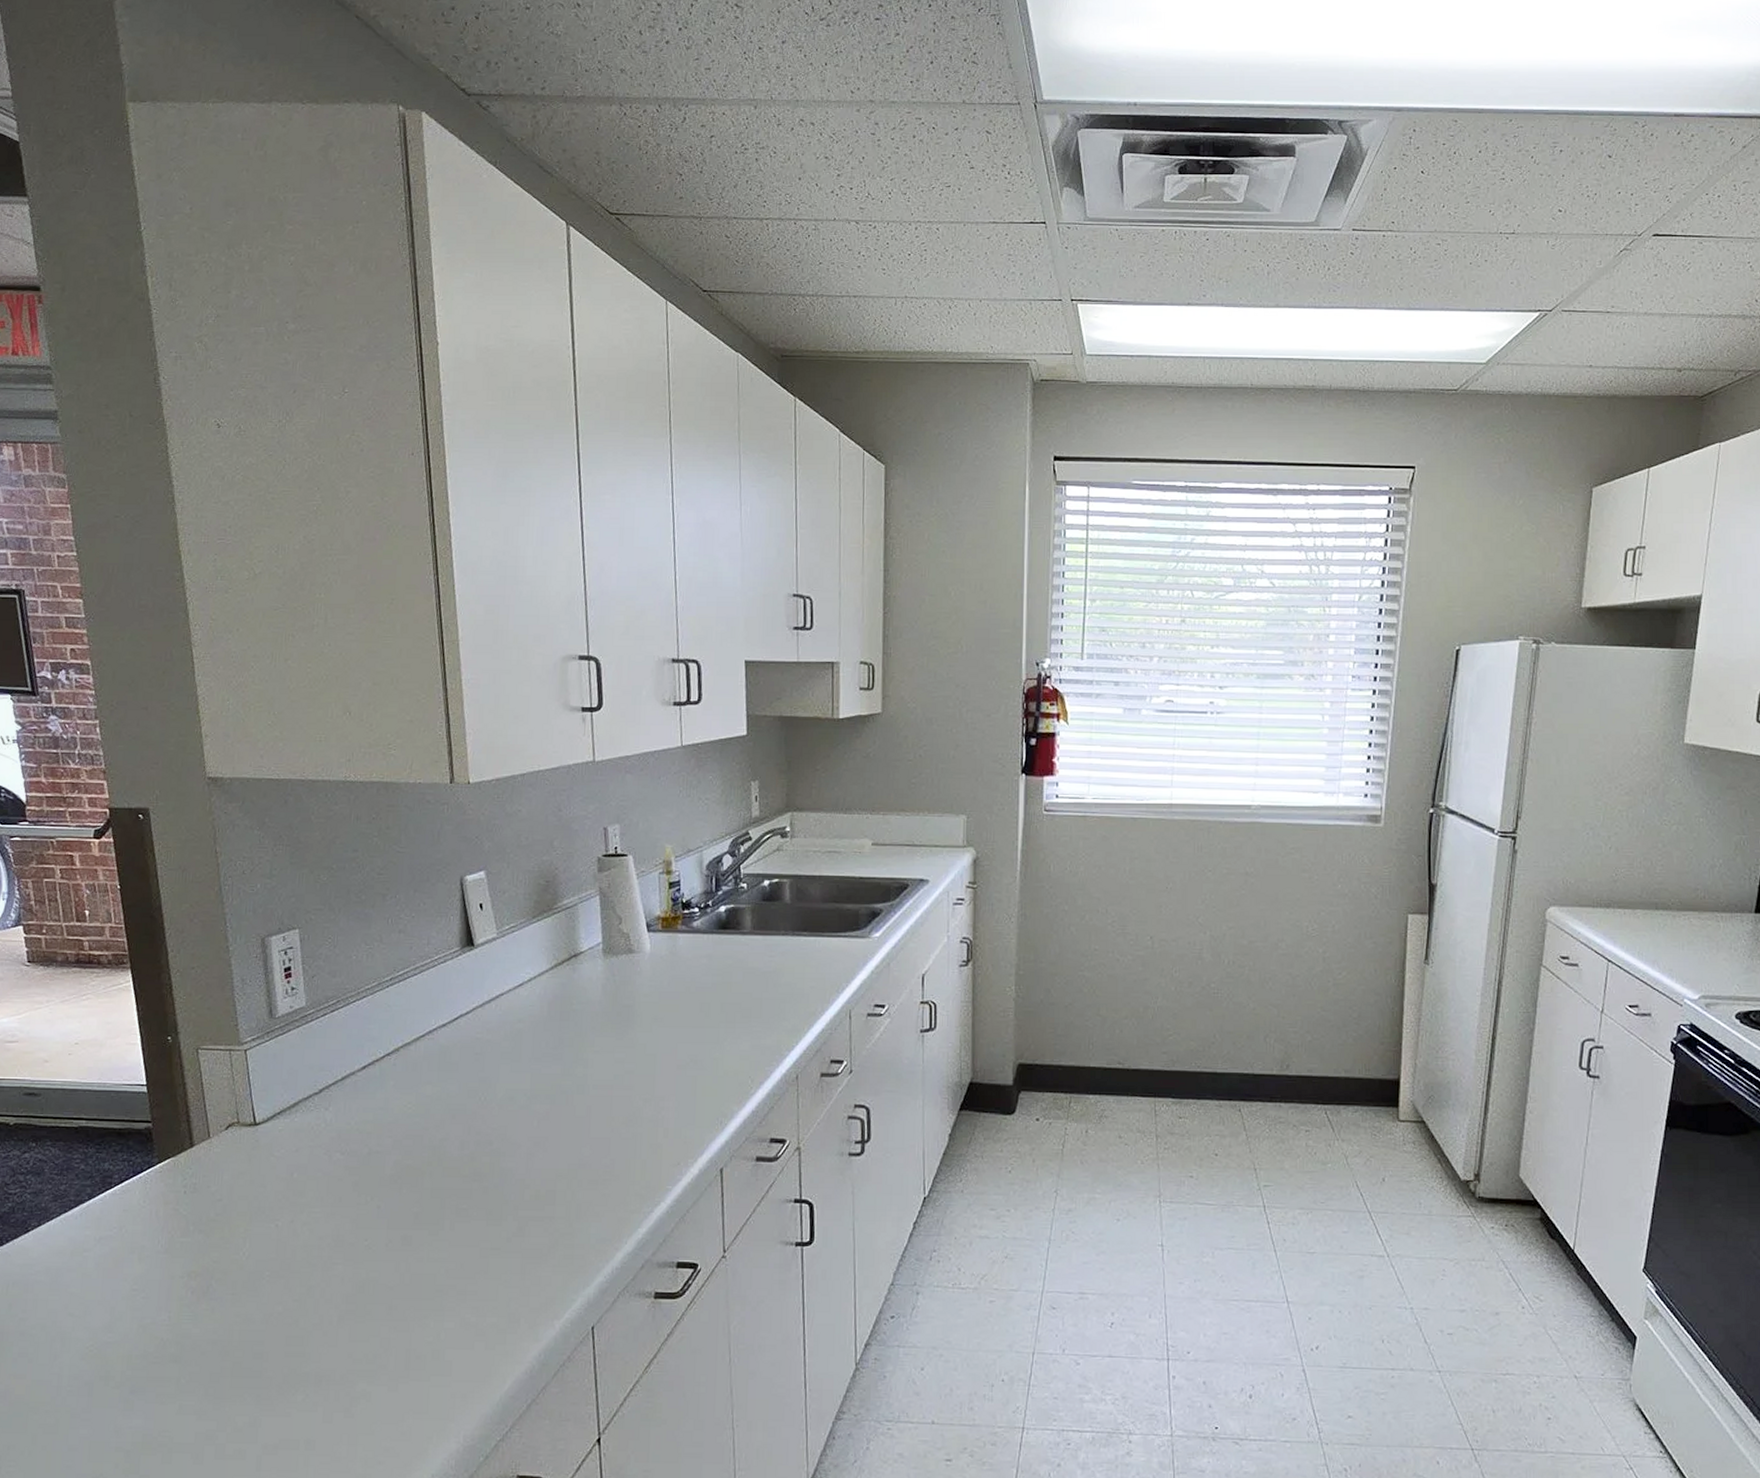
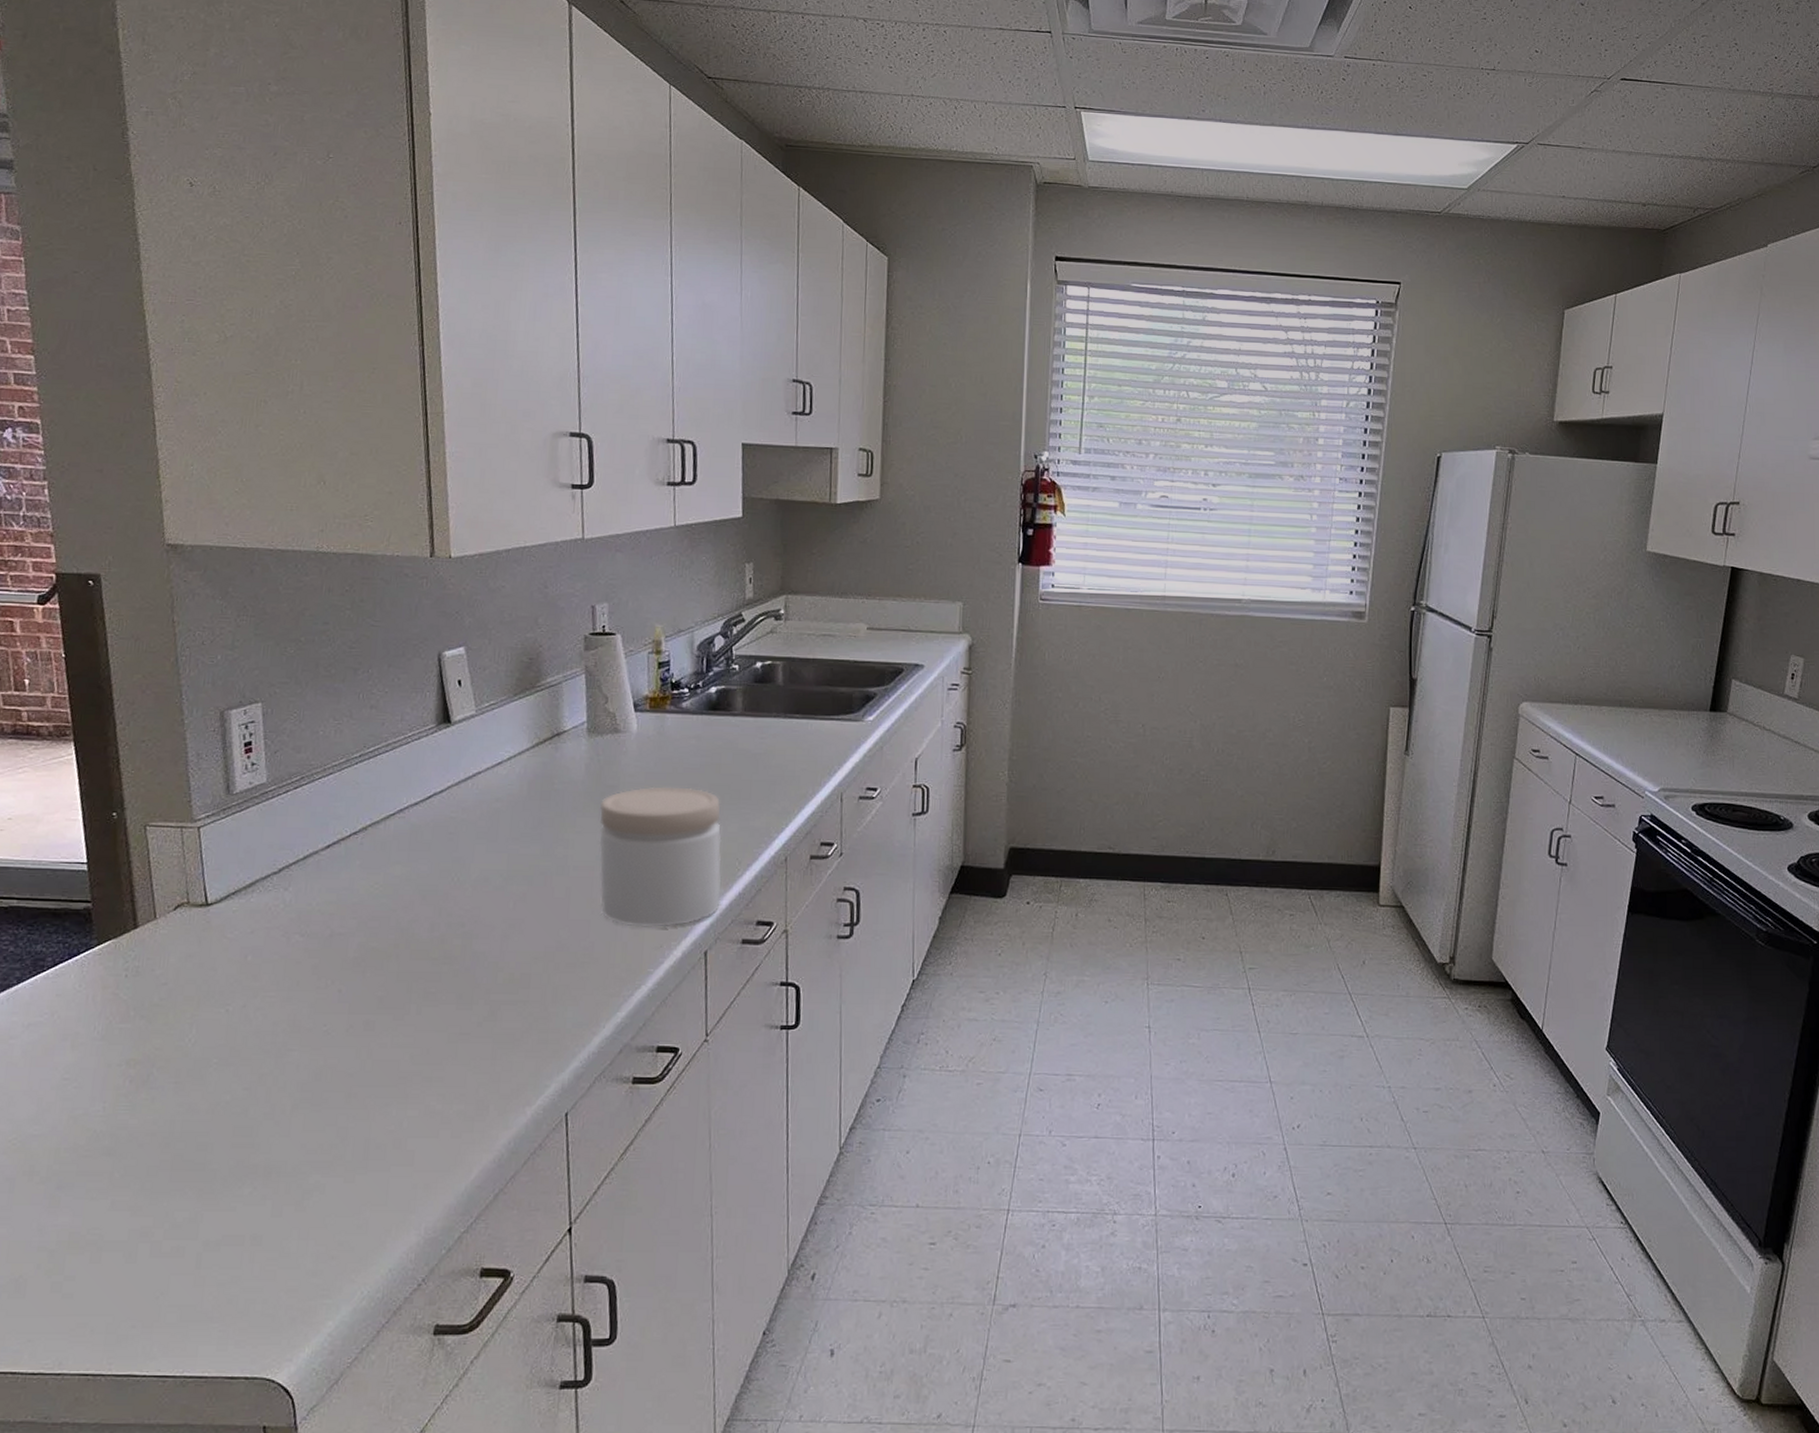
jar: none [616,1006,736,1145] -> present [599,786,722,928]

